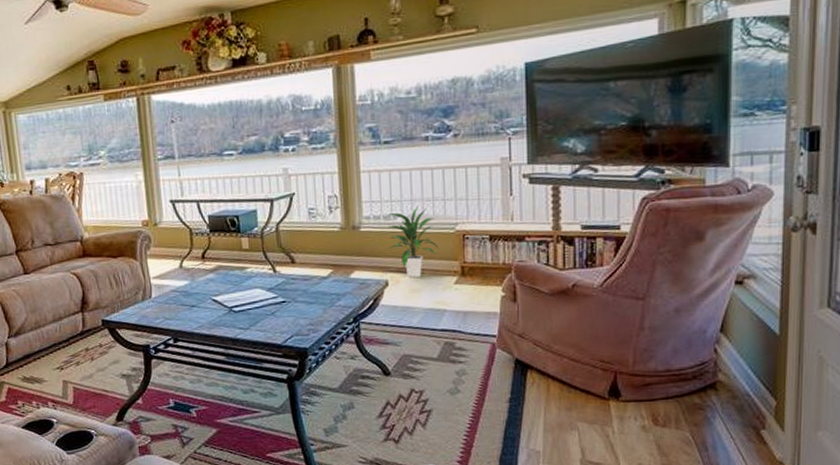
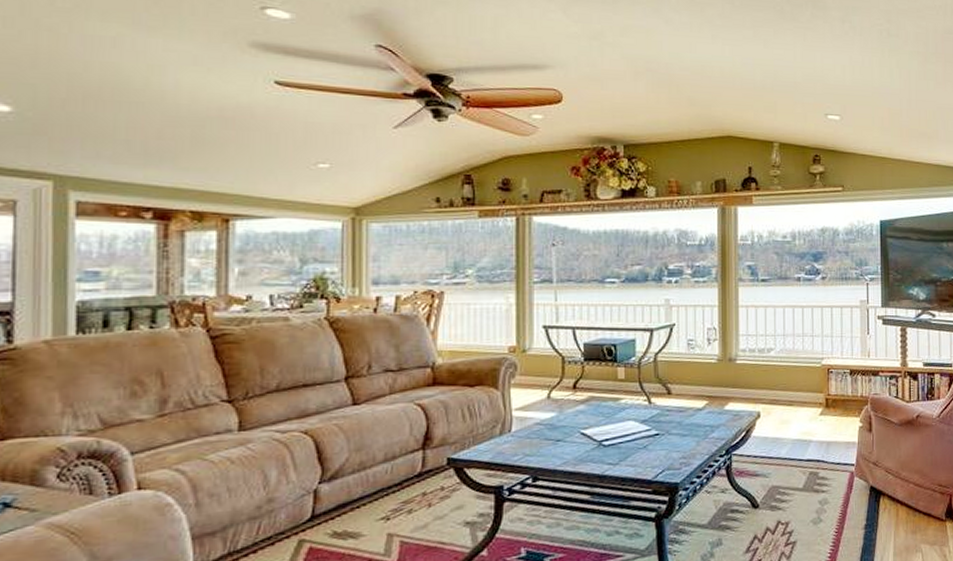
indoor plant: present [386,206,440,278] -> none [760,341,808,409]

